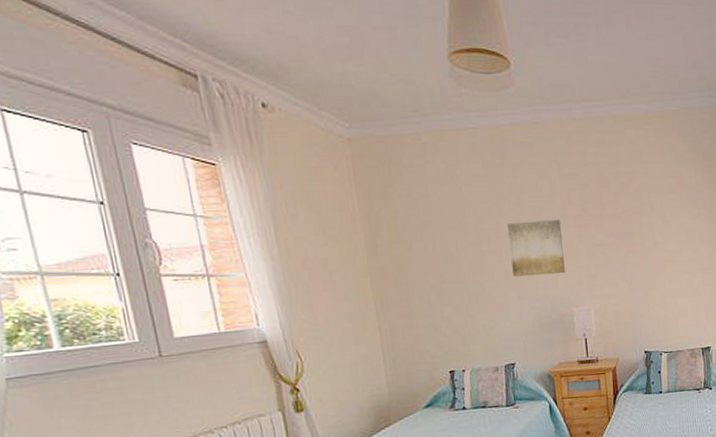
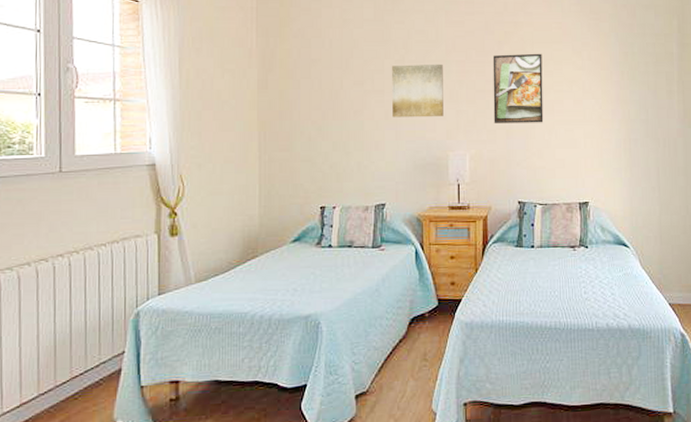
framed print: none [609,203,664,277] -> present [492,53,544,123]

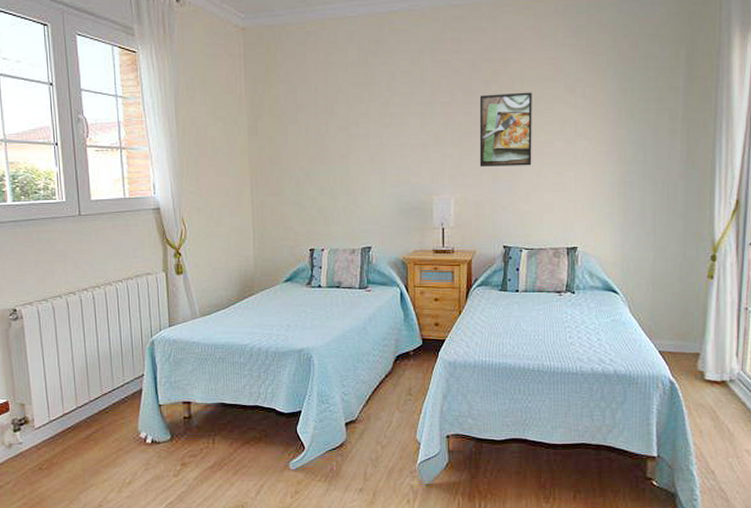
wall art: present [392,63,444,118] -> none [377,106,428,162]

